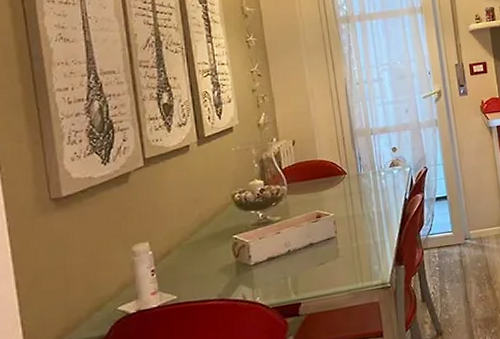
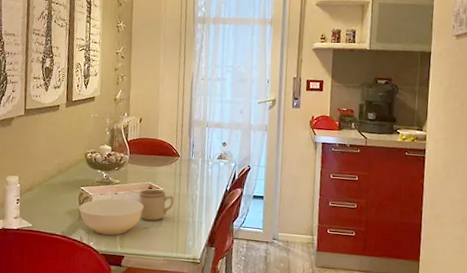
bowl: none [235,235,315,286] -> present [79,198,144,236]
mug: none [305,215,350,255] -> present [138,188,175,221]

